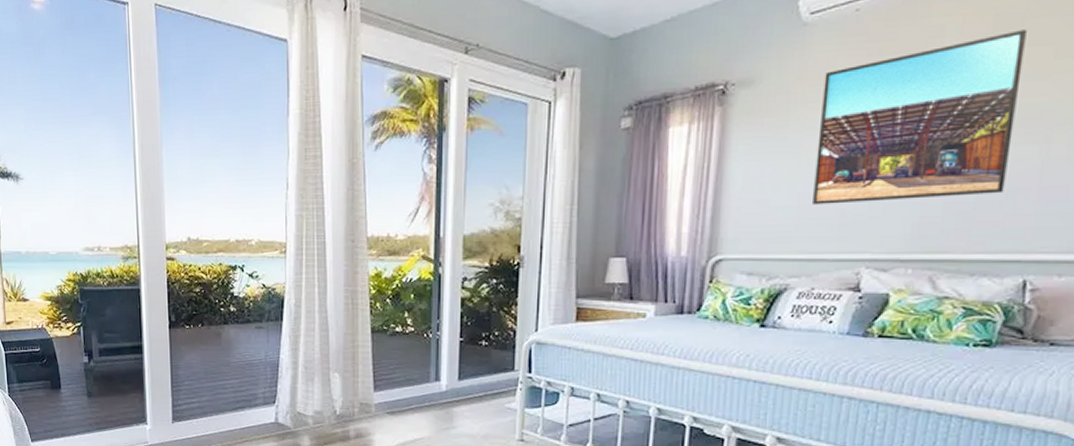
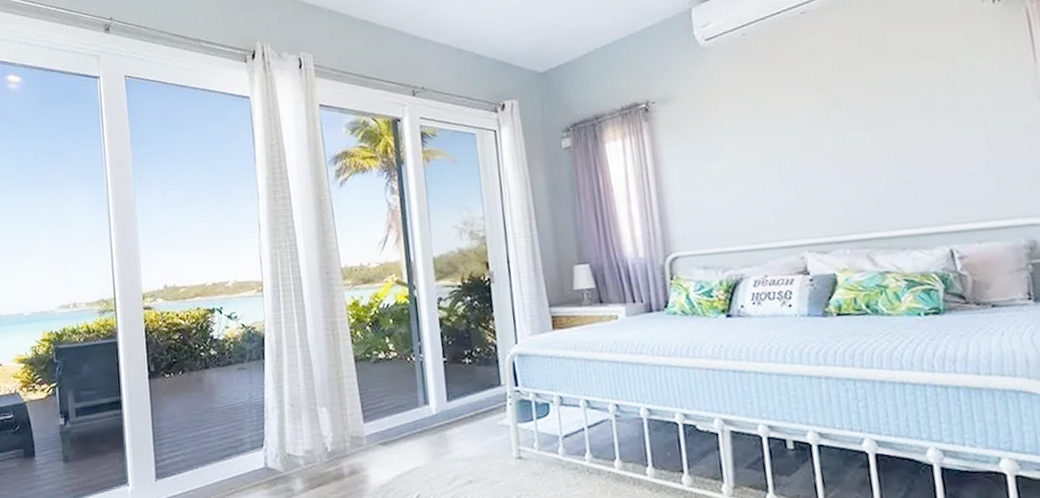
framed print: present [811,29,1027,205] -> none [730,39,909,200]

